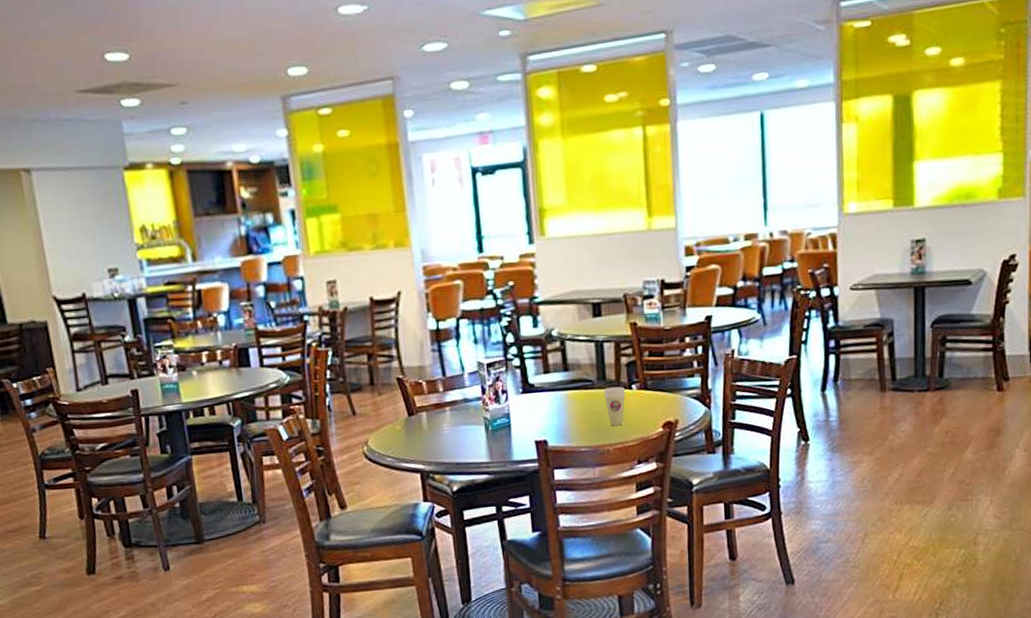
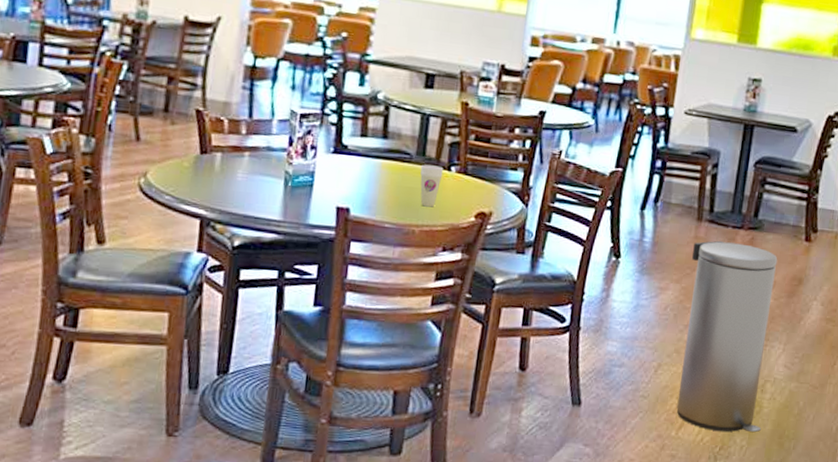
pedal bin: none [881,405,979,589] -> present [676,240,778,433]

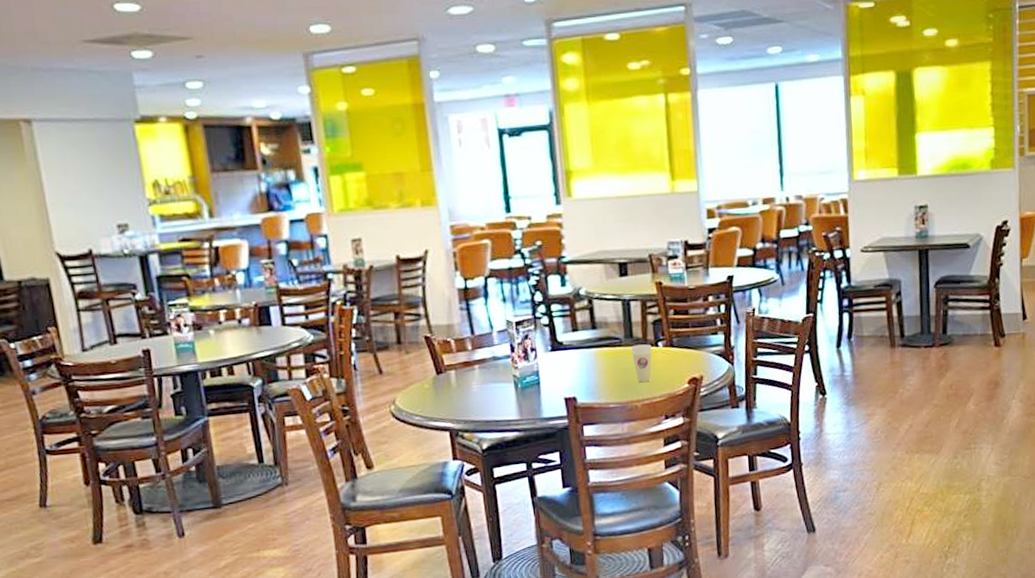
pedal bin: present [676,240,778,433] -> none [892,360,983,533]

